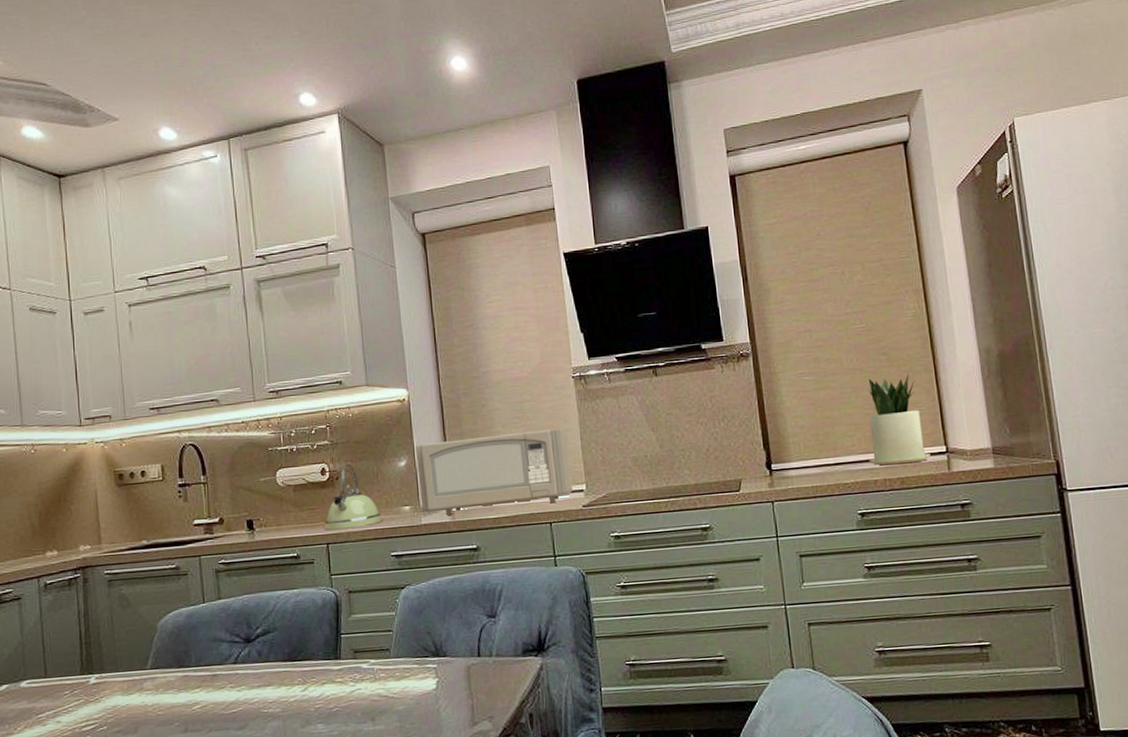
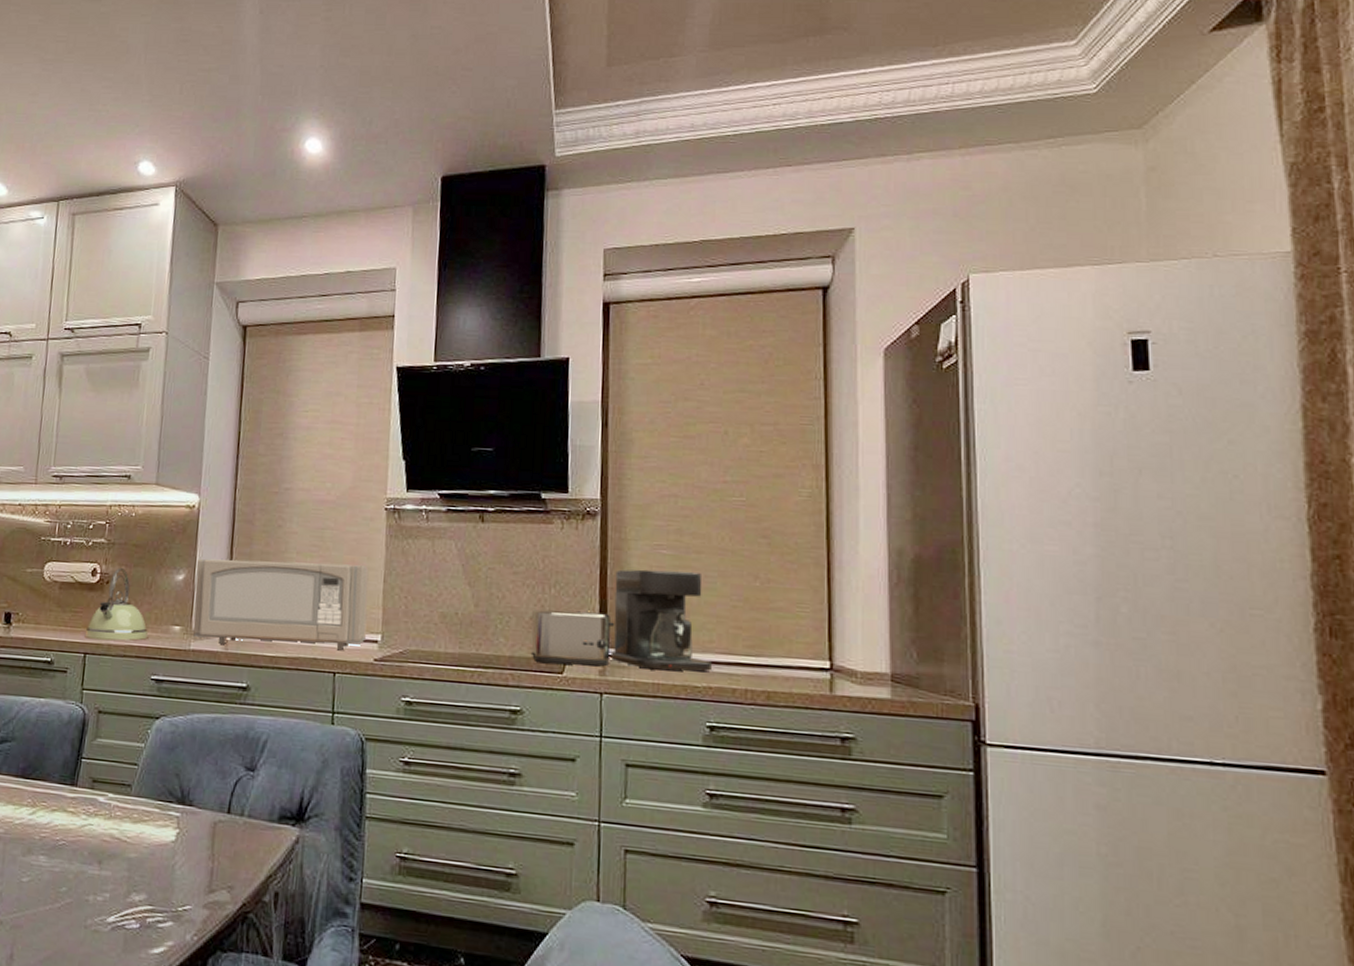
toaster: none [708,436,776,486] -> present [530,609,615,667]
coffee maker: none [770,391,856,476] -> present [610,569,712,672]
planter: present [868,374,930,466] -> none [728,564,809,676]

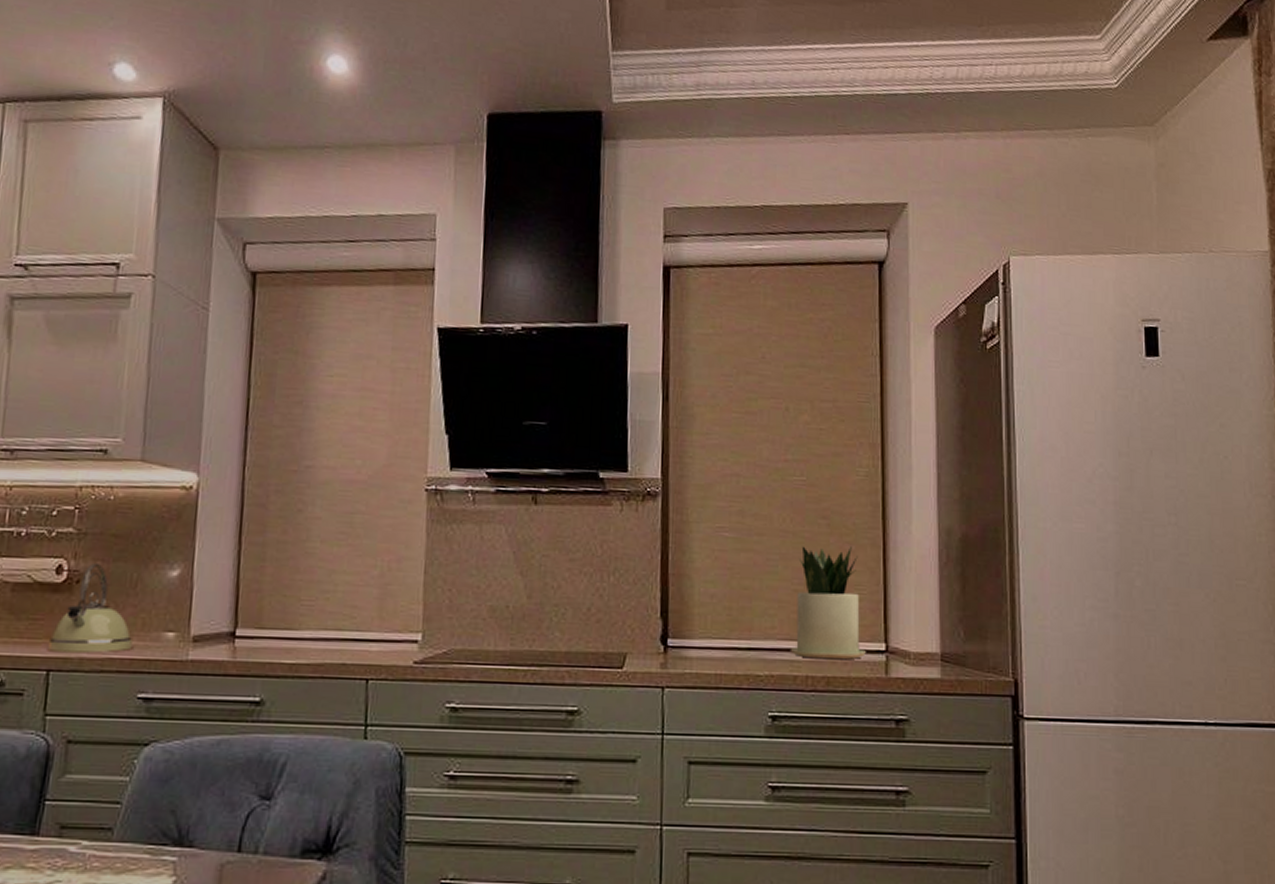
microwave: present [193,558,369,651] -> none [191,550,407,654]
toaster: present [530,609,615,667] -> none [588,599,677,659]
coffee maker: present [610,569,712,672] -> none [672,553,773,660]
planter: none [728,564,809,676] -> present [789,546,866,660]

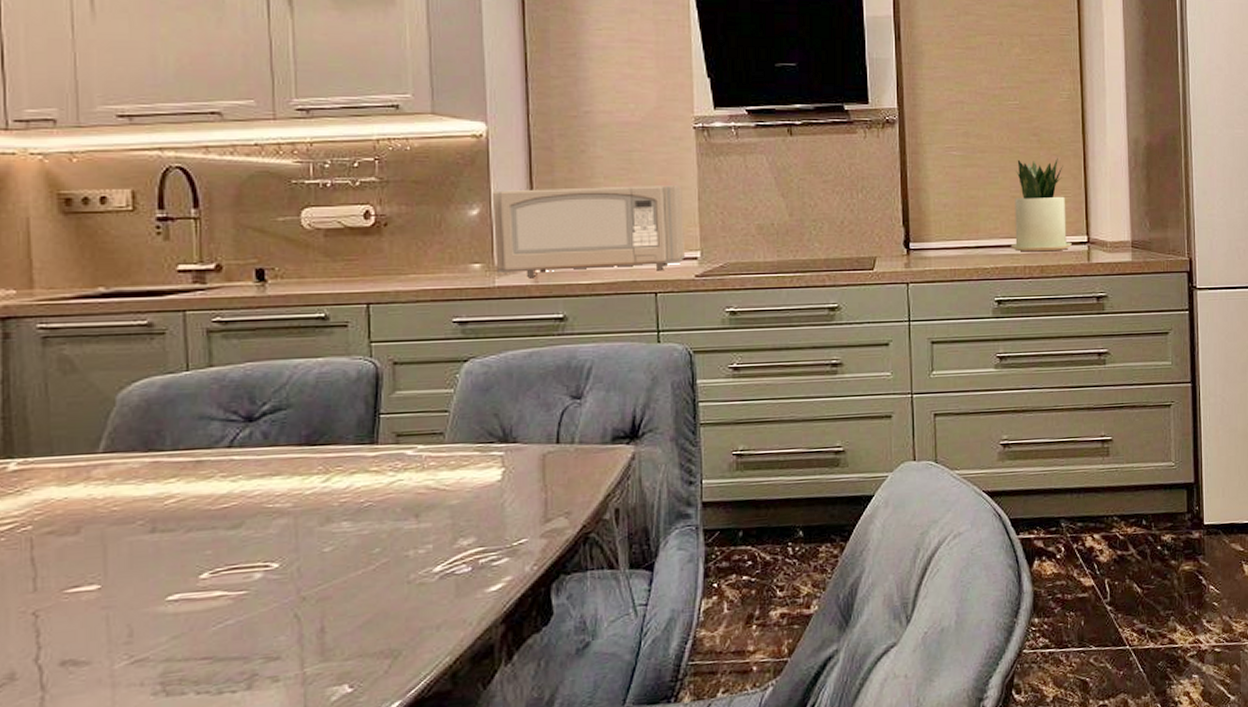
kettle: present [47,564,134,655] -> none [364,208,444,289]
microwave: none [191,550,407,654] -> present [493,185,685,278]

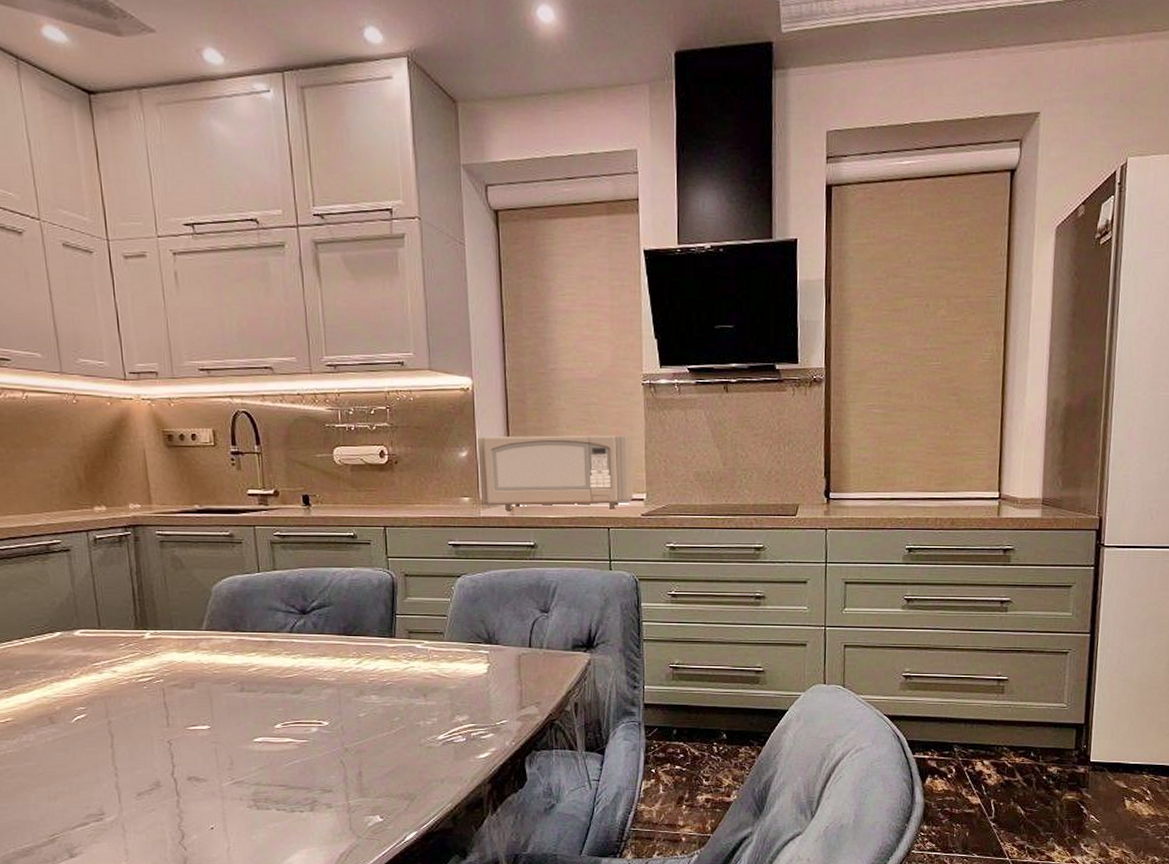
planter: present [1010,158,1072,252] -> none [923,417,983,506]

